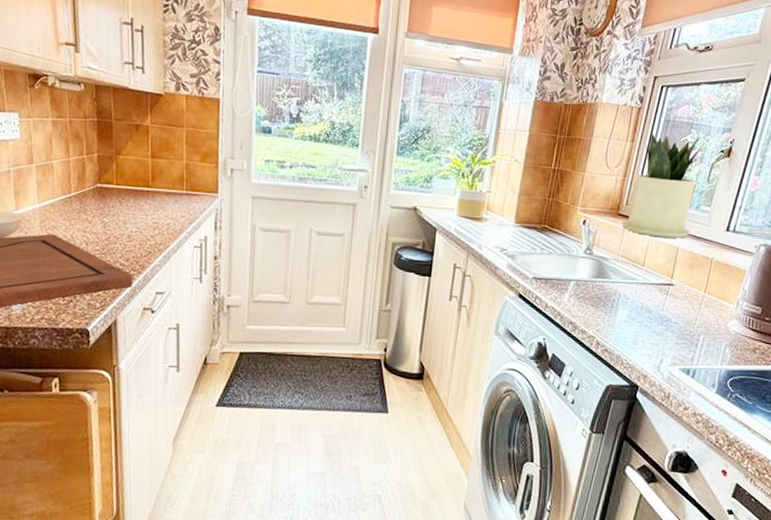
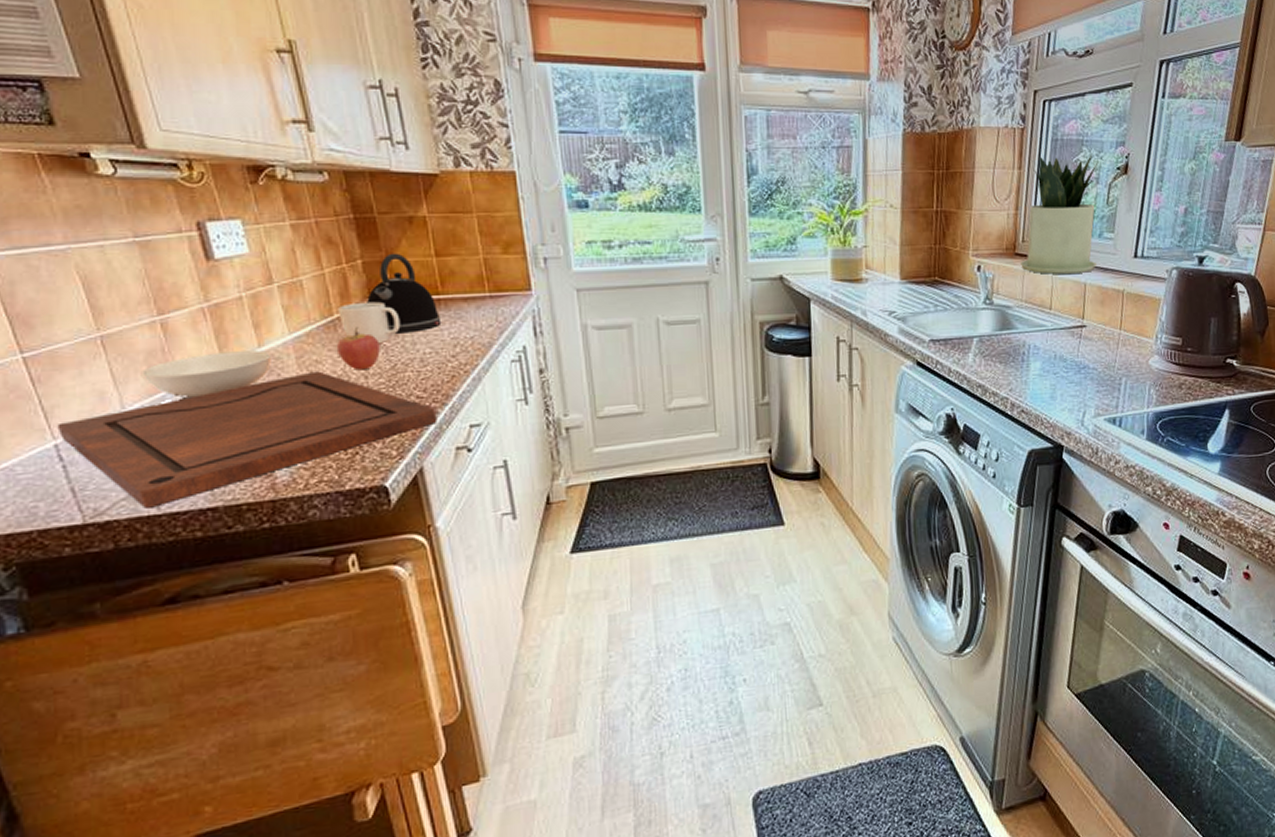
fruit: none [69,204,101,238] -> present [336,327,380,371]
mug: none [74,185,118,220] -> present [338,301,401,344]
kettle: none [96,151,148,214] -> present [367,253,442,334]

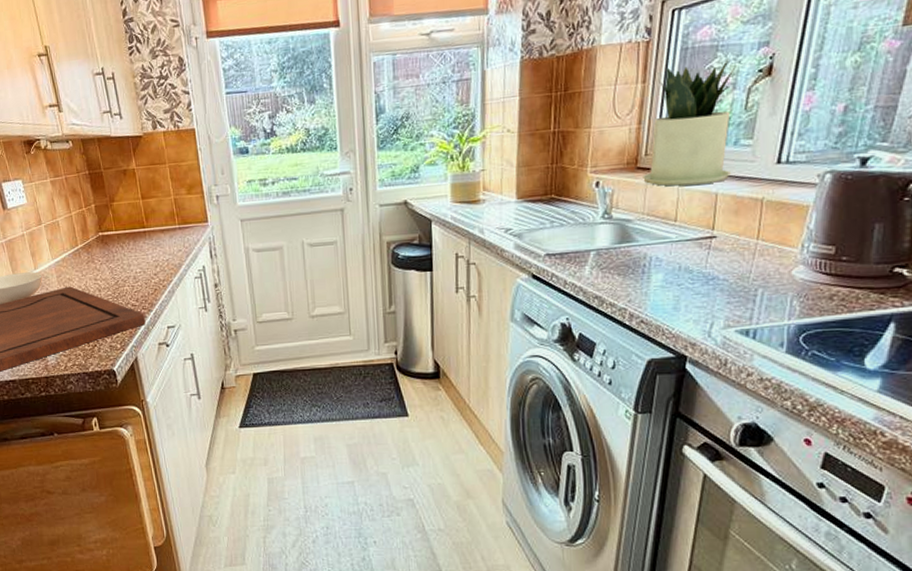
fruit: present [336,327,380,371] -> none [80,254,108,286]
mug: present [338,301,401,344] -> none [81,234,121,266]
kettle: present [367,253,442,334] -> none [98,198,147,258]

